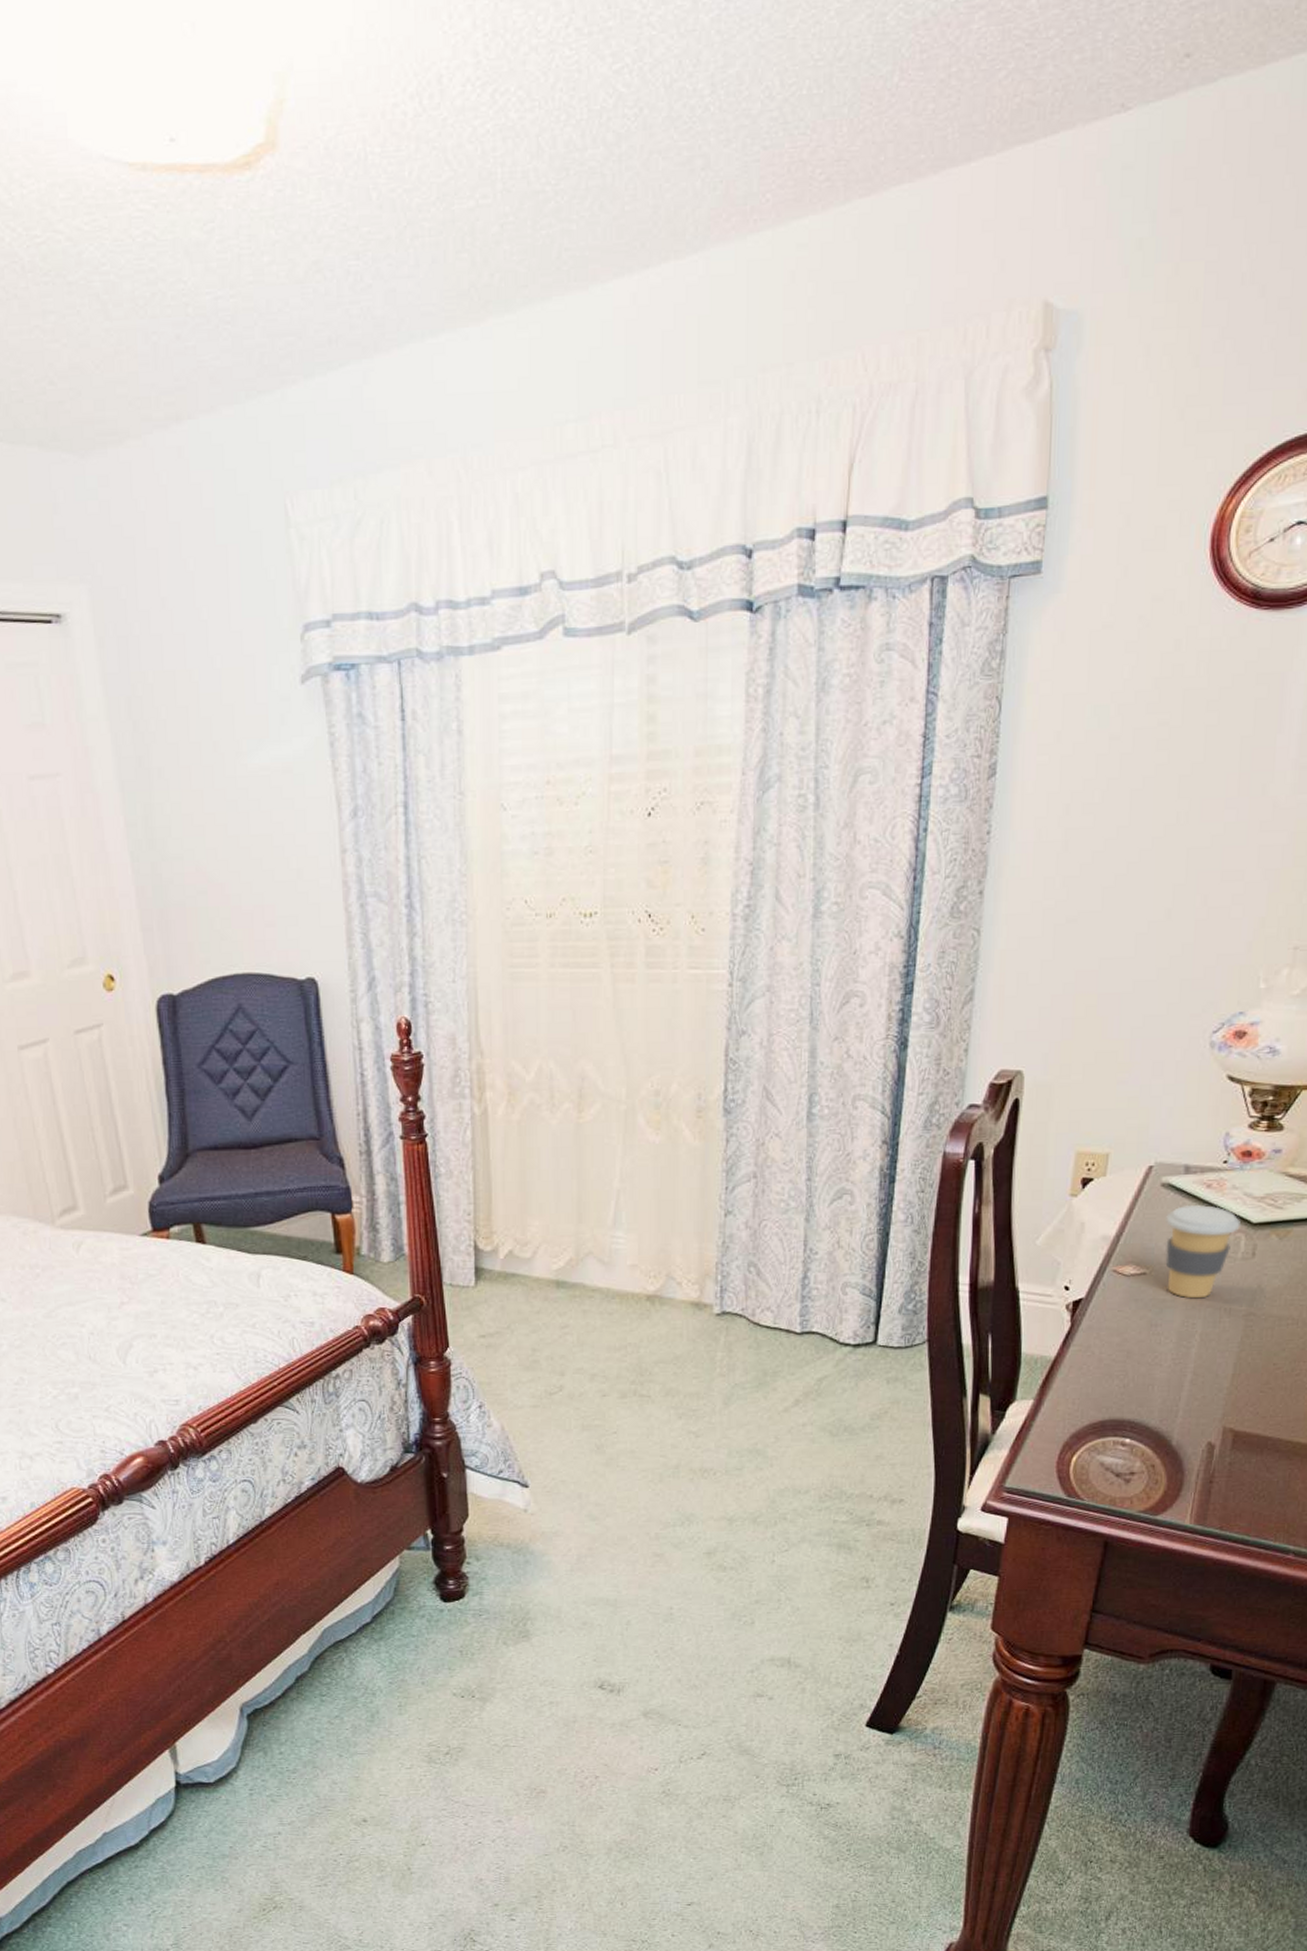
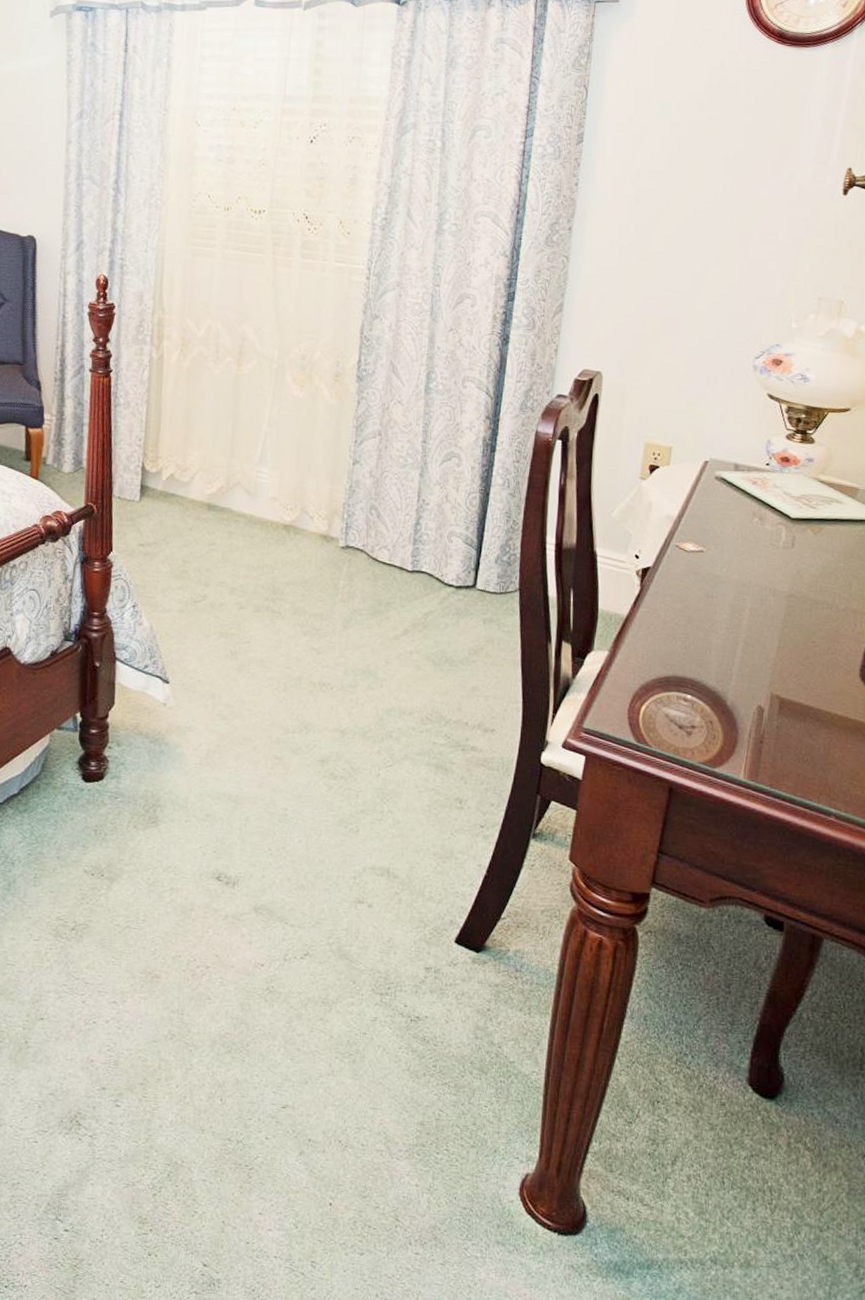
coffee cup: present [1165,1204,1240,1299] -> none [719,496,781,578]

